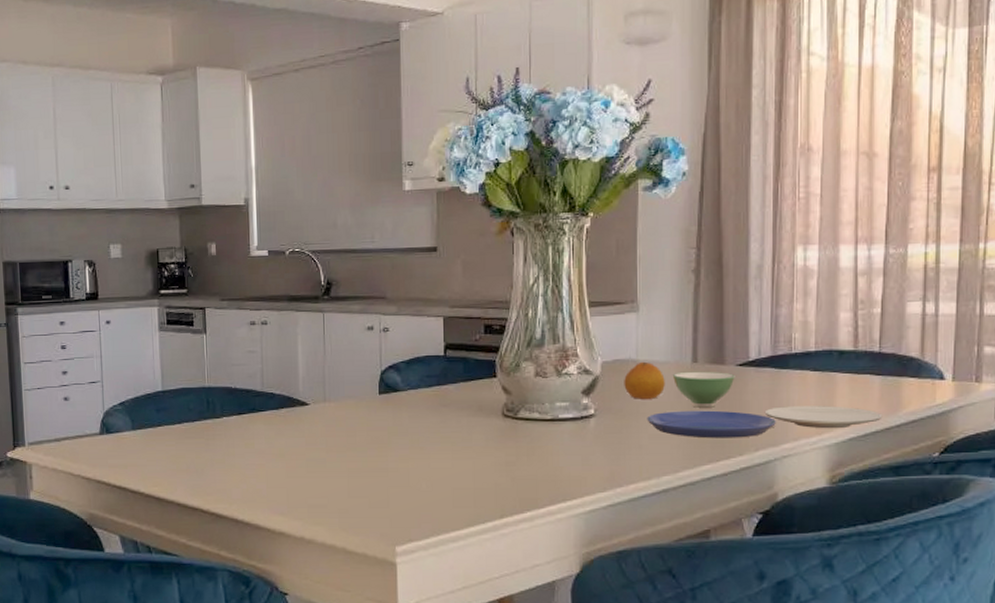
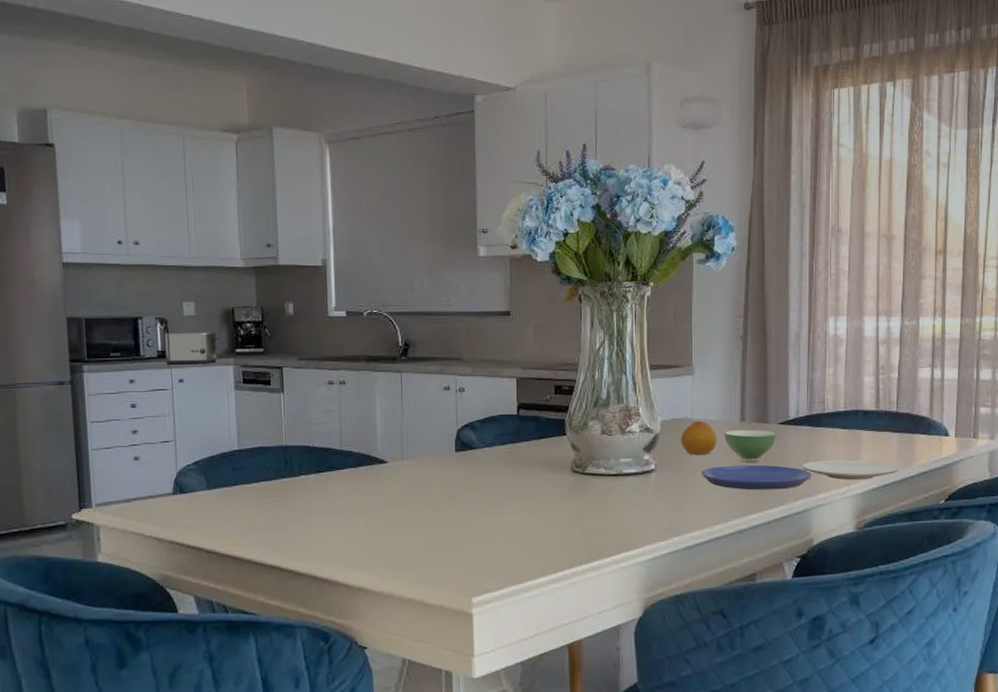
toaster: none [92,273,143,308] -> present [164,332,218,366]

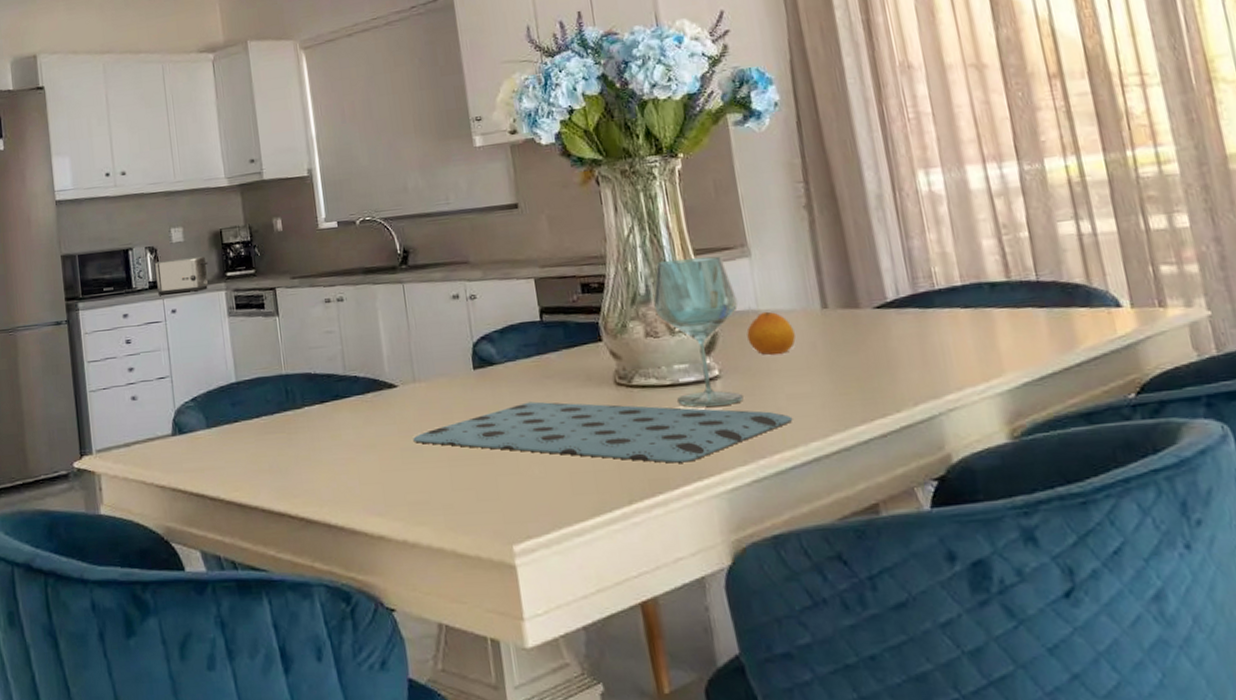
placemat: none [396,482,705,537] -> present [413,401,793,464]
wine glass: none [612,371,678,493] -> present [654,256,744,407]
plate: present [701,464,812,490] -> none [780,361,933,395]
bowl: present [723,429,777,462] -> none [801,317,875,360]
plate: present [802,460,899,481] -> none [916,346,1058,374]

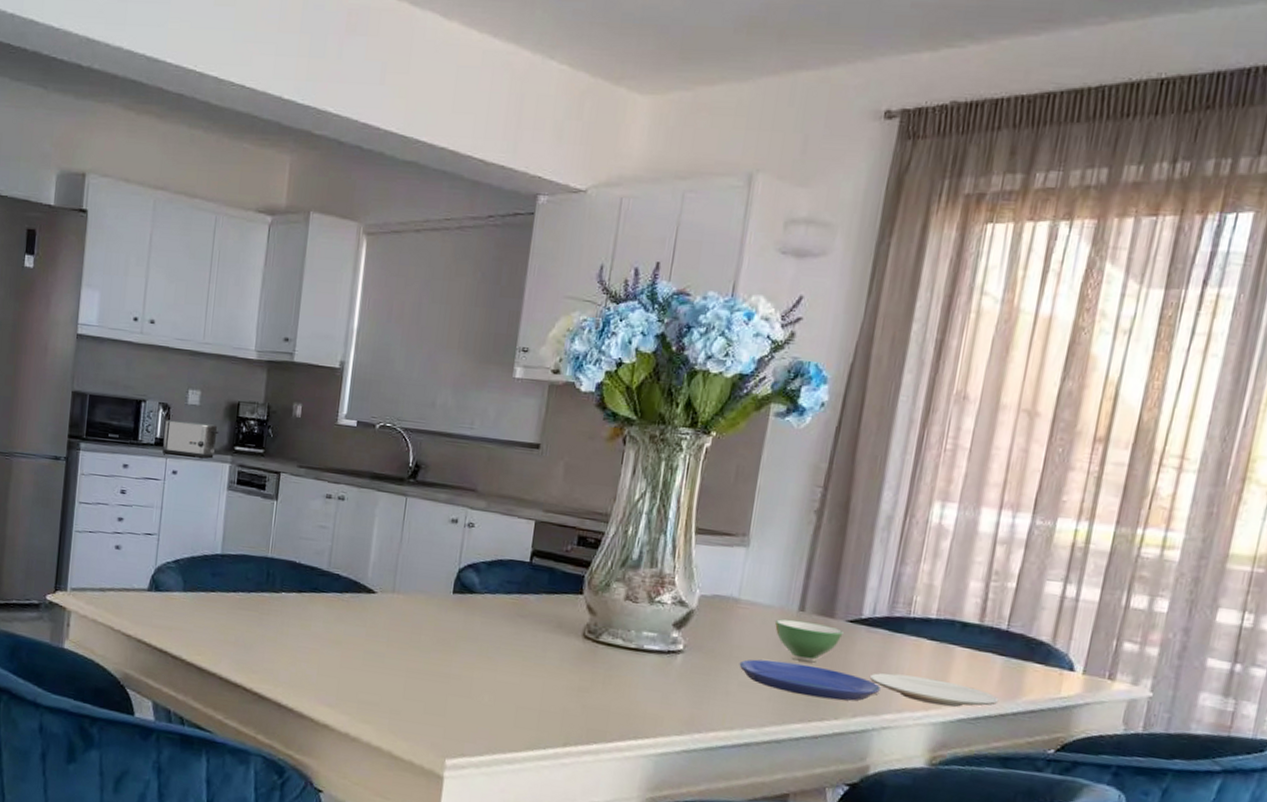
placemat: present [413,401,793,464] -> none [378,634,738,722]
wine glass: present [654,256,744,407] -> none [636,532,723,680]
fruit: present [747,311,796,355] -> none [720,601,766,644]
plate: none [780,361,933,395] -> present [739,659,880,701]
bowl: none [801,317,875,360] -> present [774,619,844,663]
plate: none [916,346,1058,374] -> present [869,673,999,707]

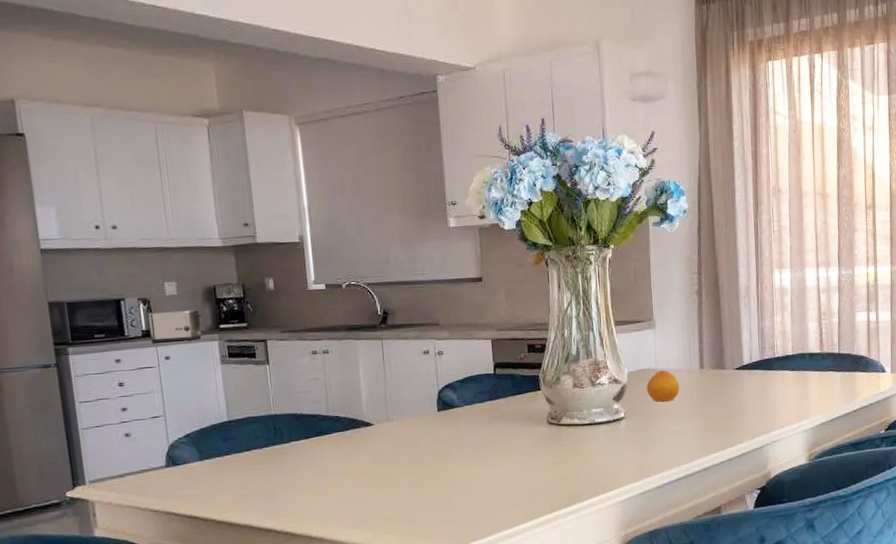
fruit: none [720,601,766,644] -> present [646,370,680,402]
plate: present [739,659,880,701] -> none [666,407,766,431]
bowl: present [774,619,844,663] -> none [685,375,734,406]
plate: present [869,673,999,707] -> none [757,398,844,417]

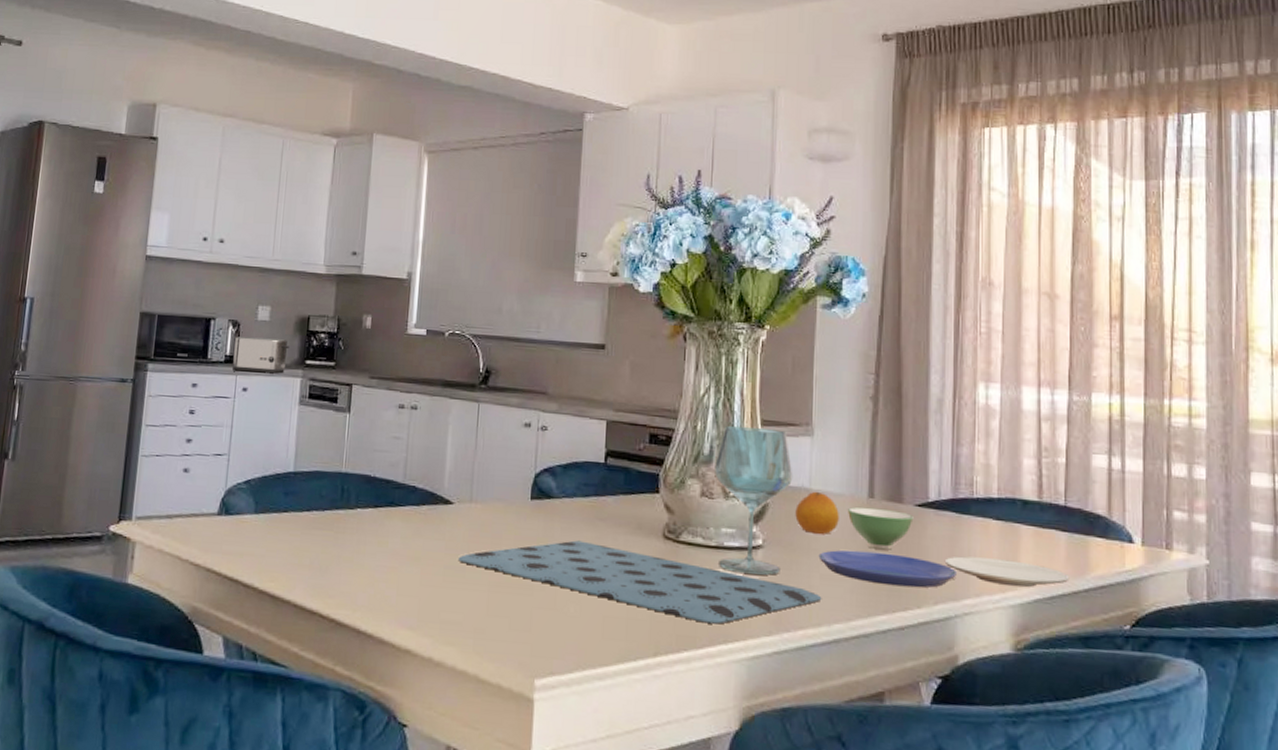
placemat: none [385,436,672,482] -> present [458,540,822,625]
wine glass: none [582,327,643,441] -> present [715,426,793,576]
plate: none [666,407,766,431] -> present [818,549,956,588]
bowl: none [685,375,734,406] -> present [847,506,914,550]
plate: none [757,398,844,417] -> present [944,556,1070,588]

